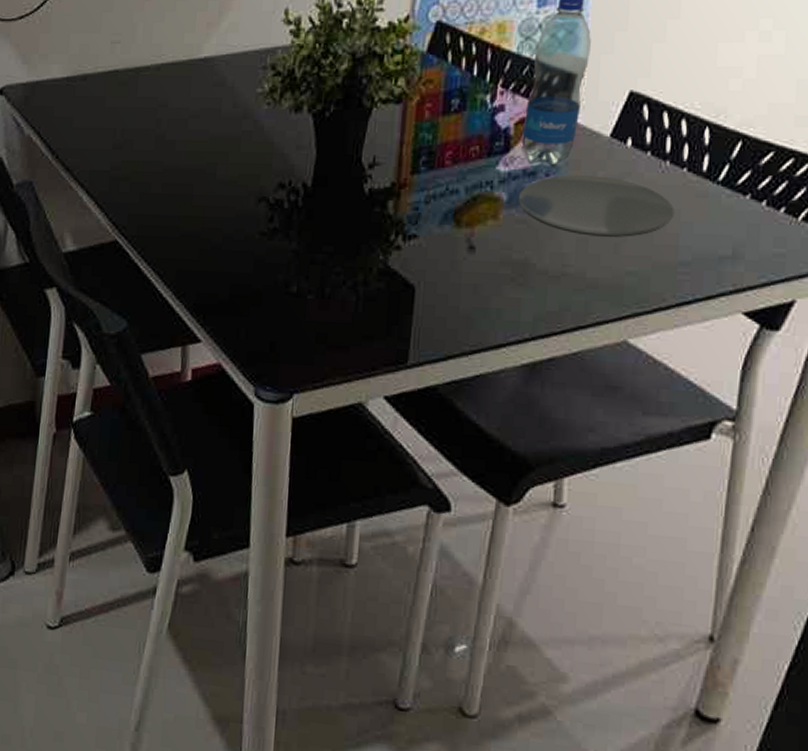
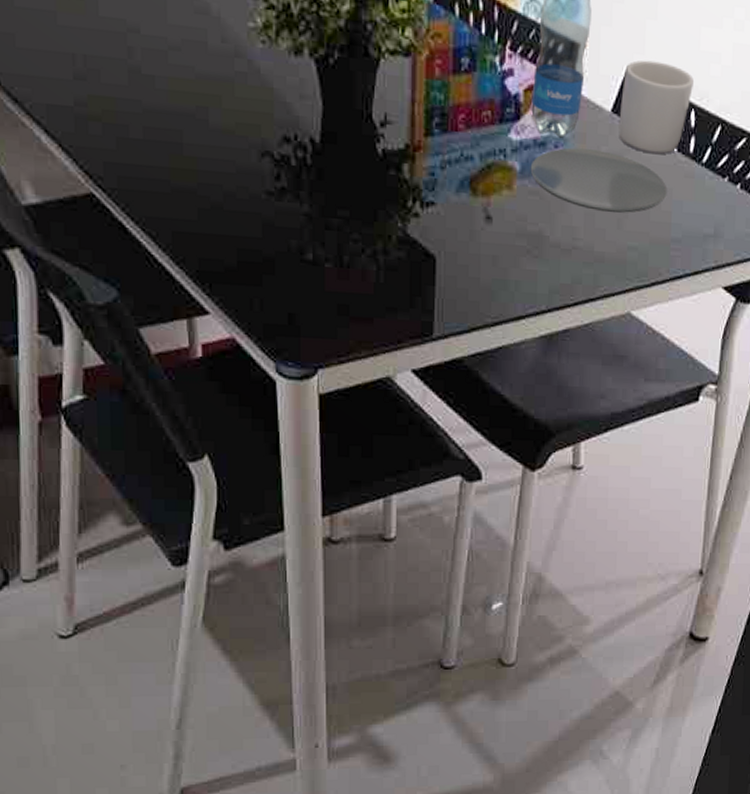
mug: none [618,83,710,176] -> present [619,60,695,155]

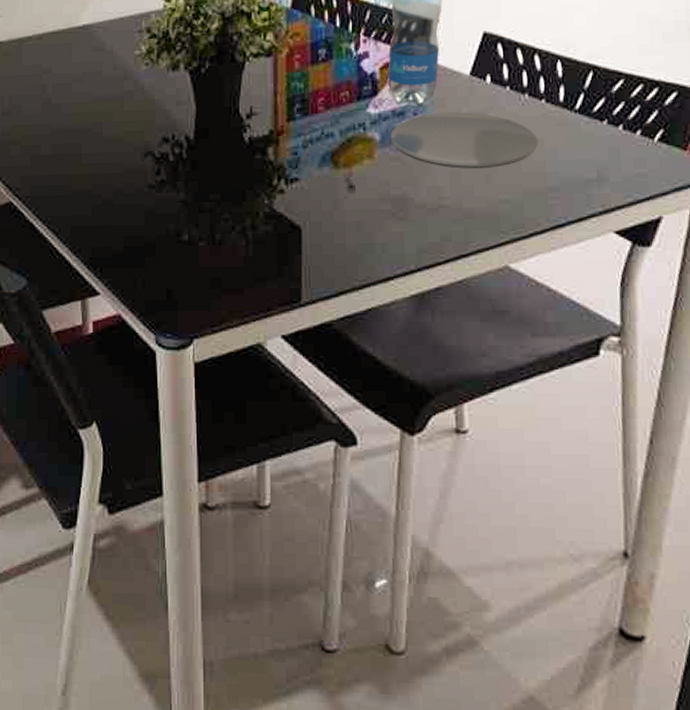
mug: present [619,60,695,155] -> none [479,22,558,108]

